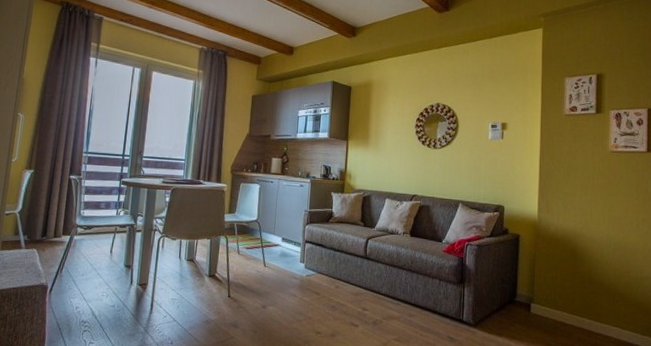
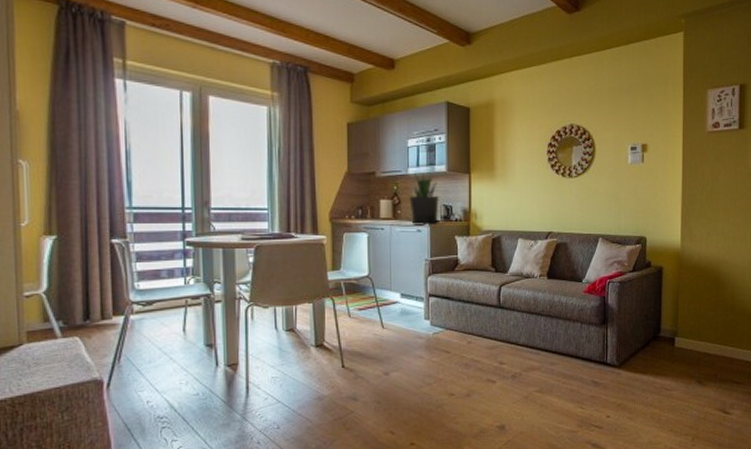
planter: none [296,136,320,182] -> present [409,171,439,226]

